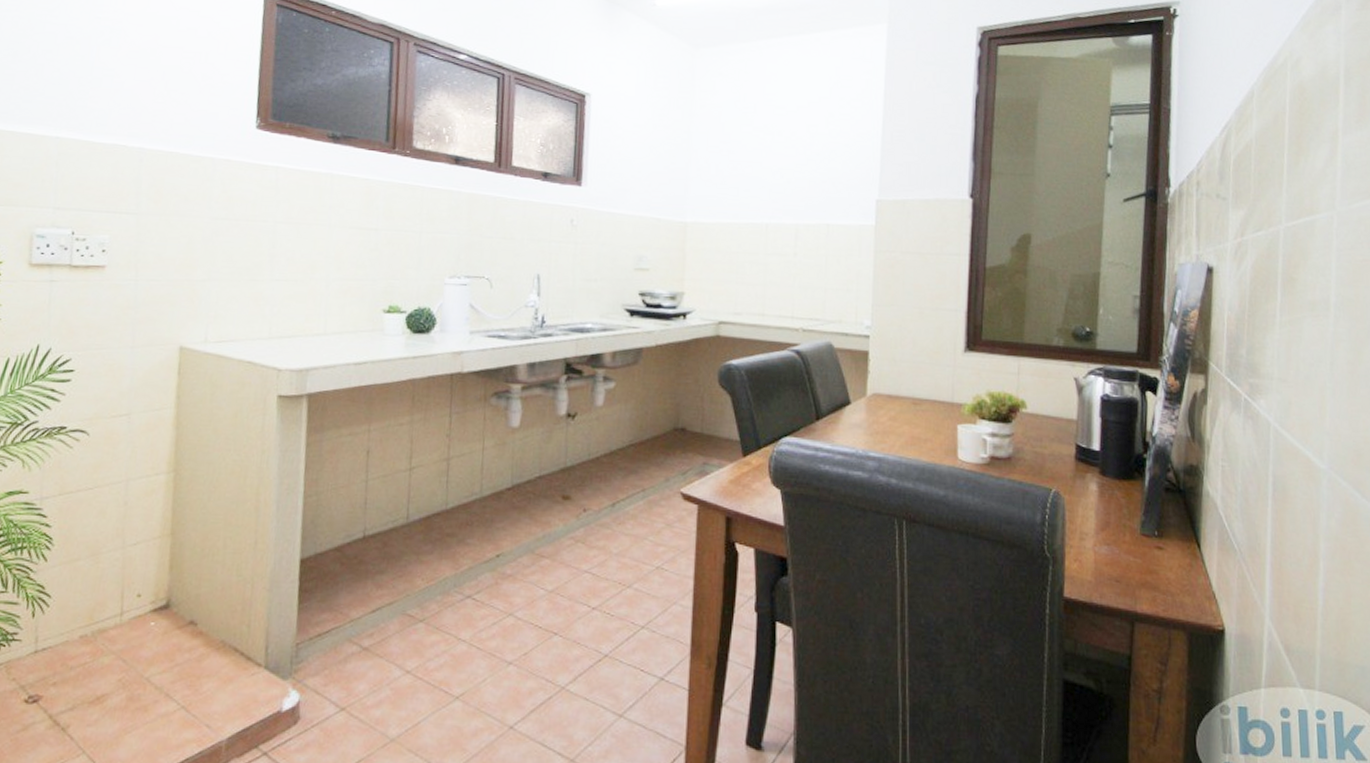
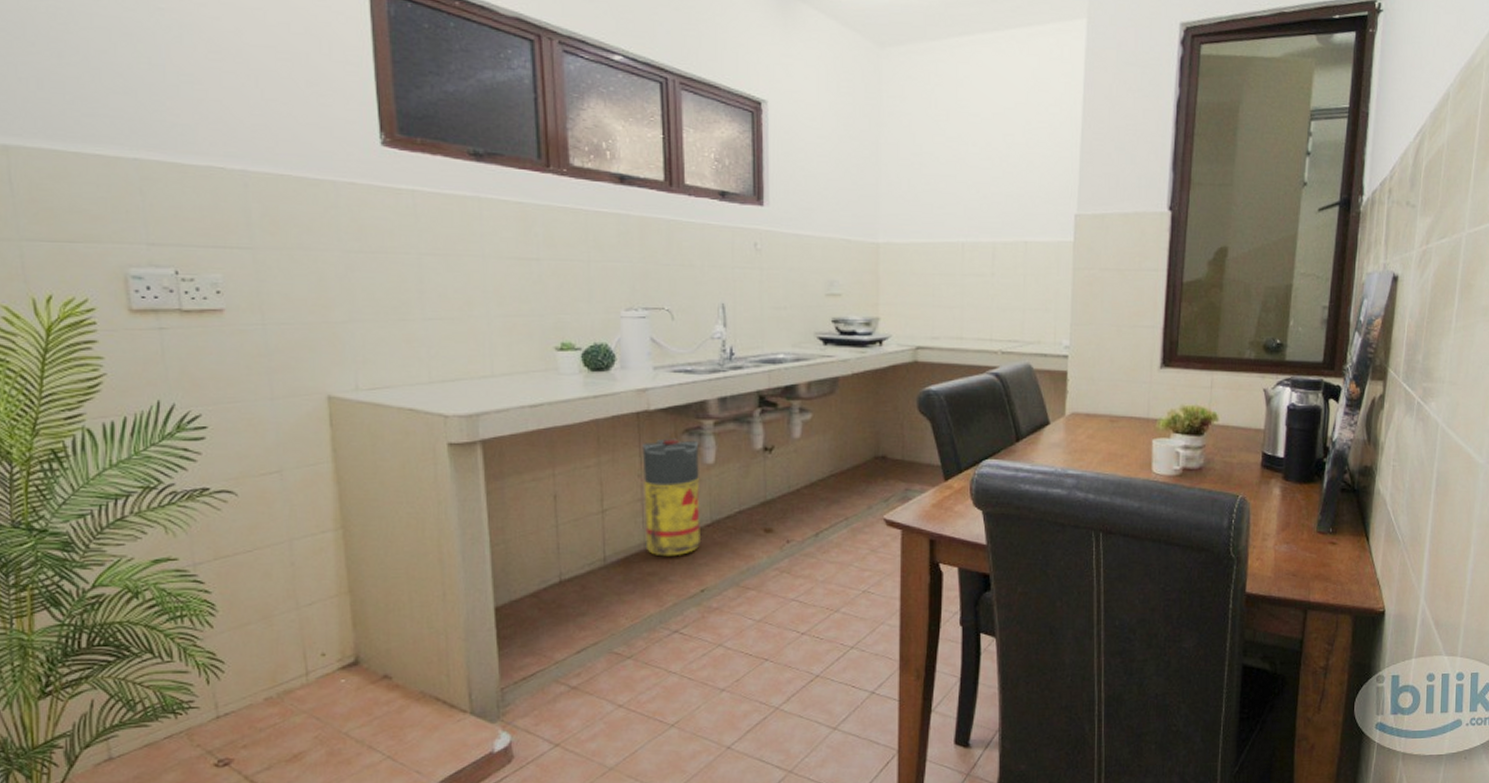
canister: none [447,400,506,519] -> present [642,438,700,557]

